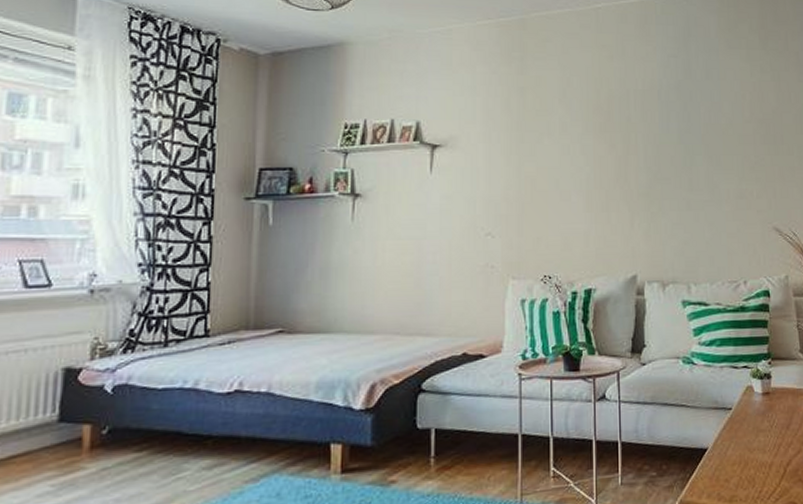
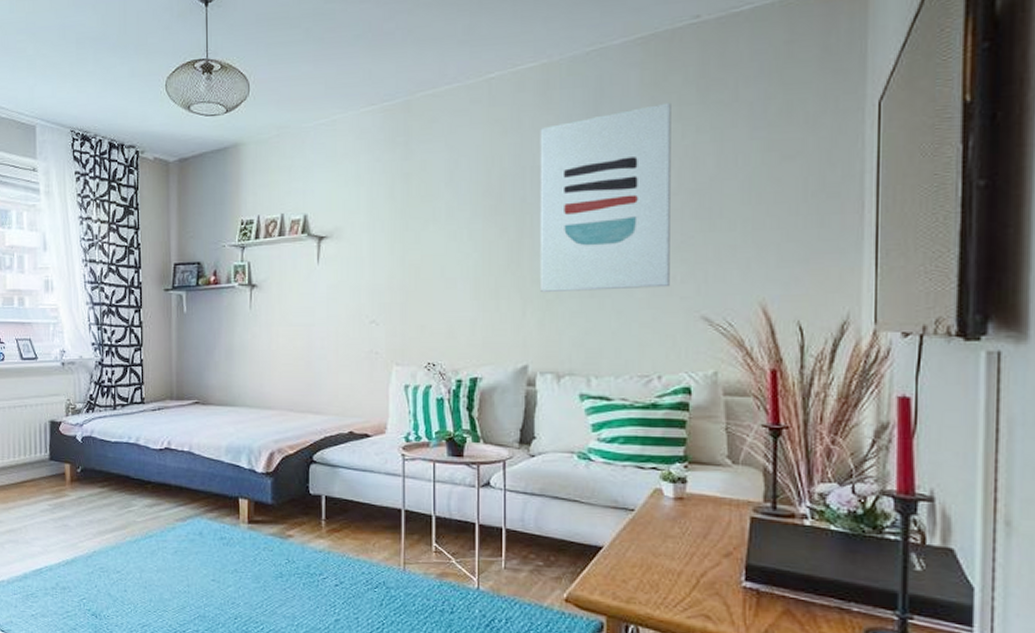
wall art: none [640,45,748,205] -> present [539,102,671,292]

